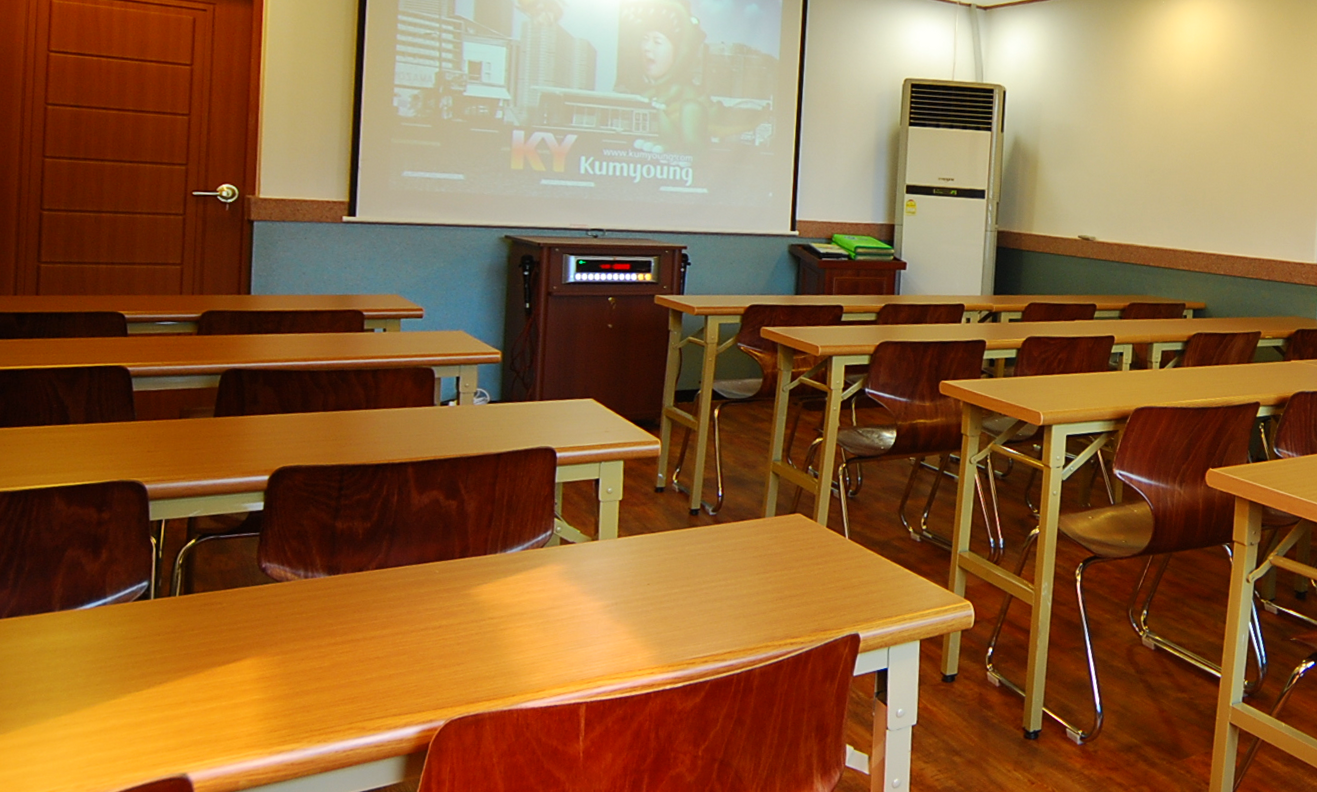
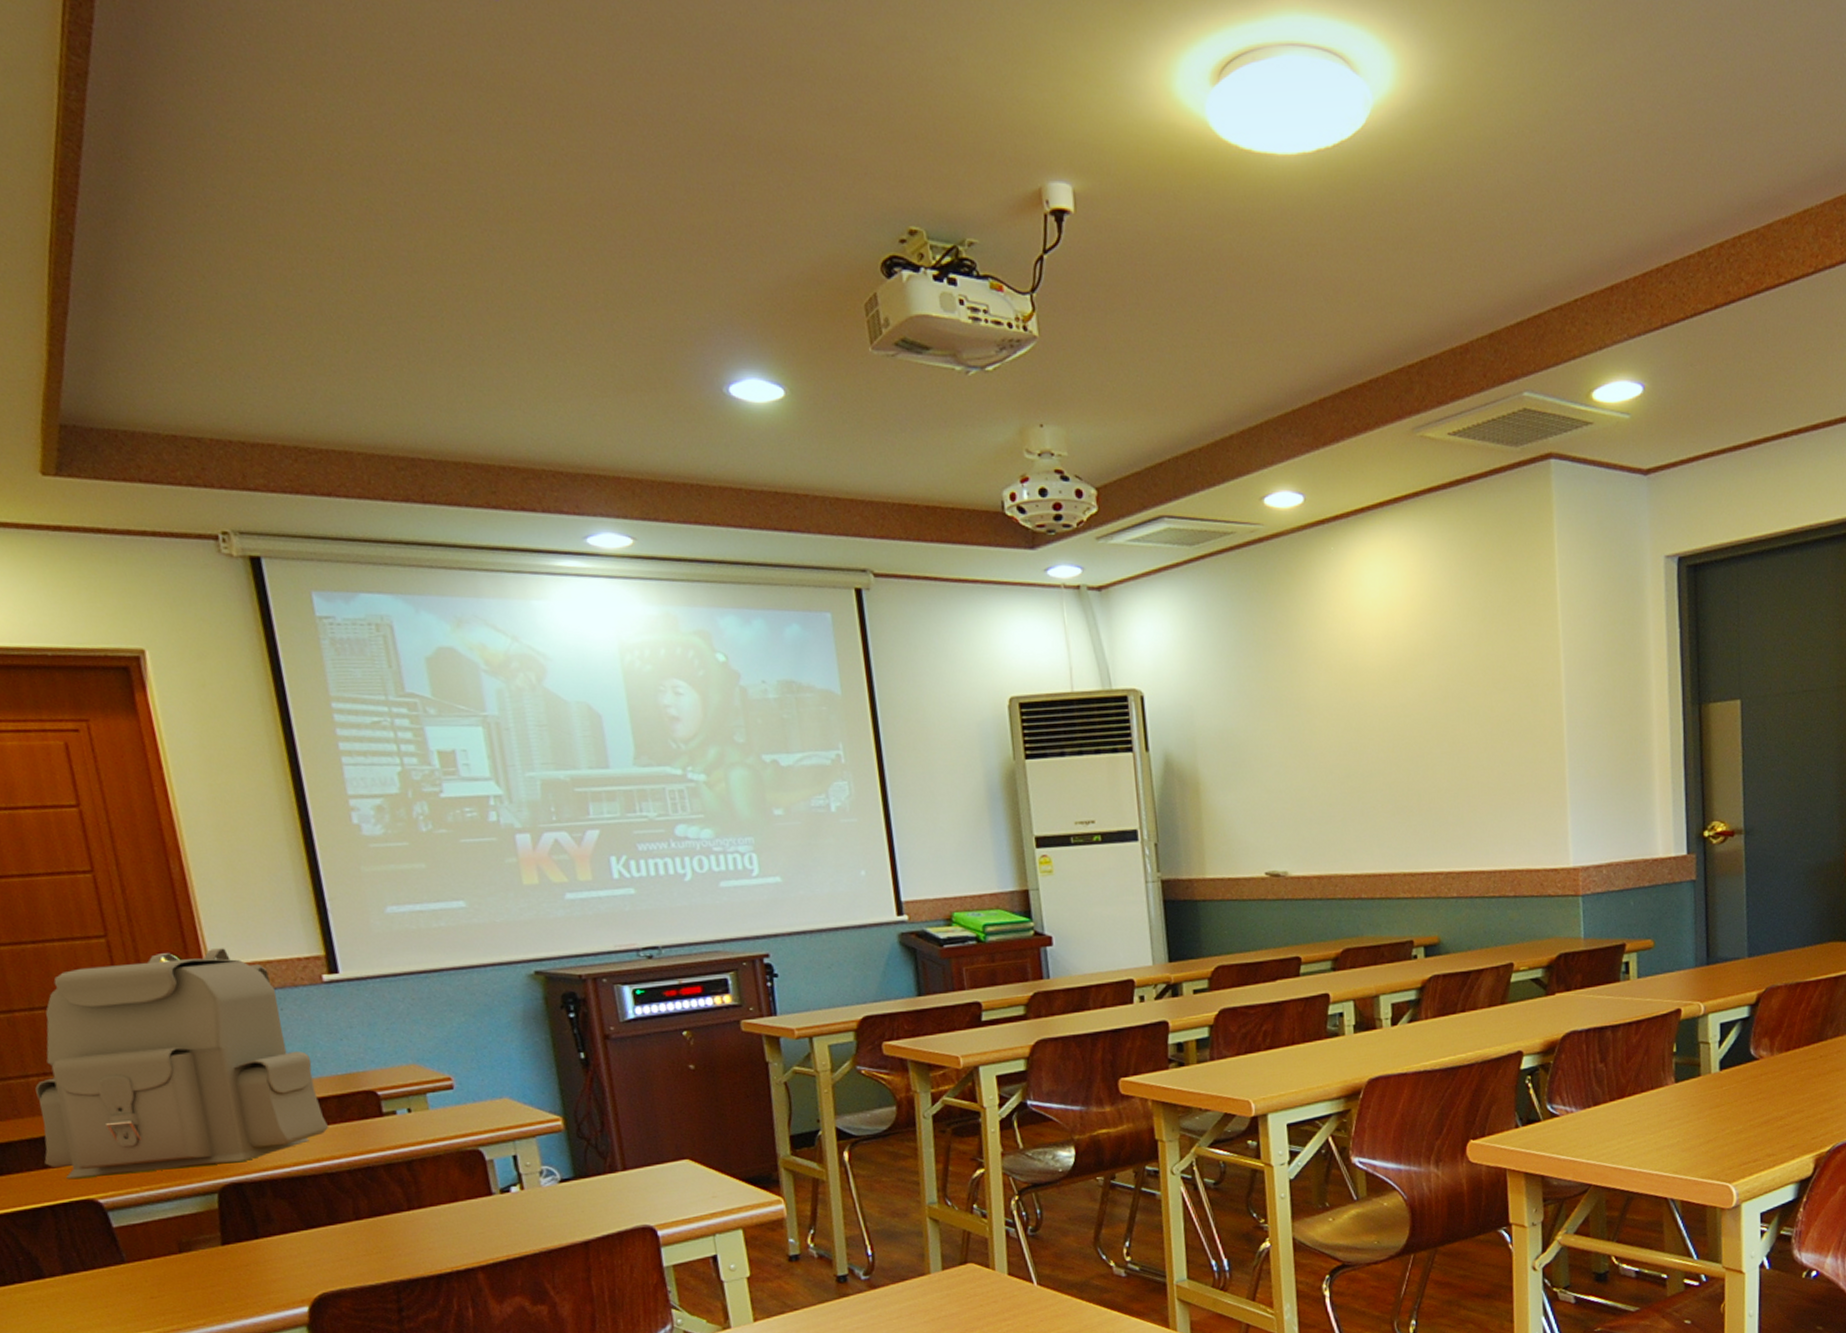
backpack: none [94,183,320,353] -> present [35,948,329,1179]

